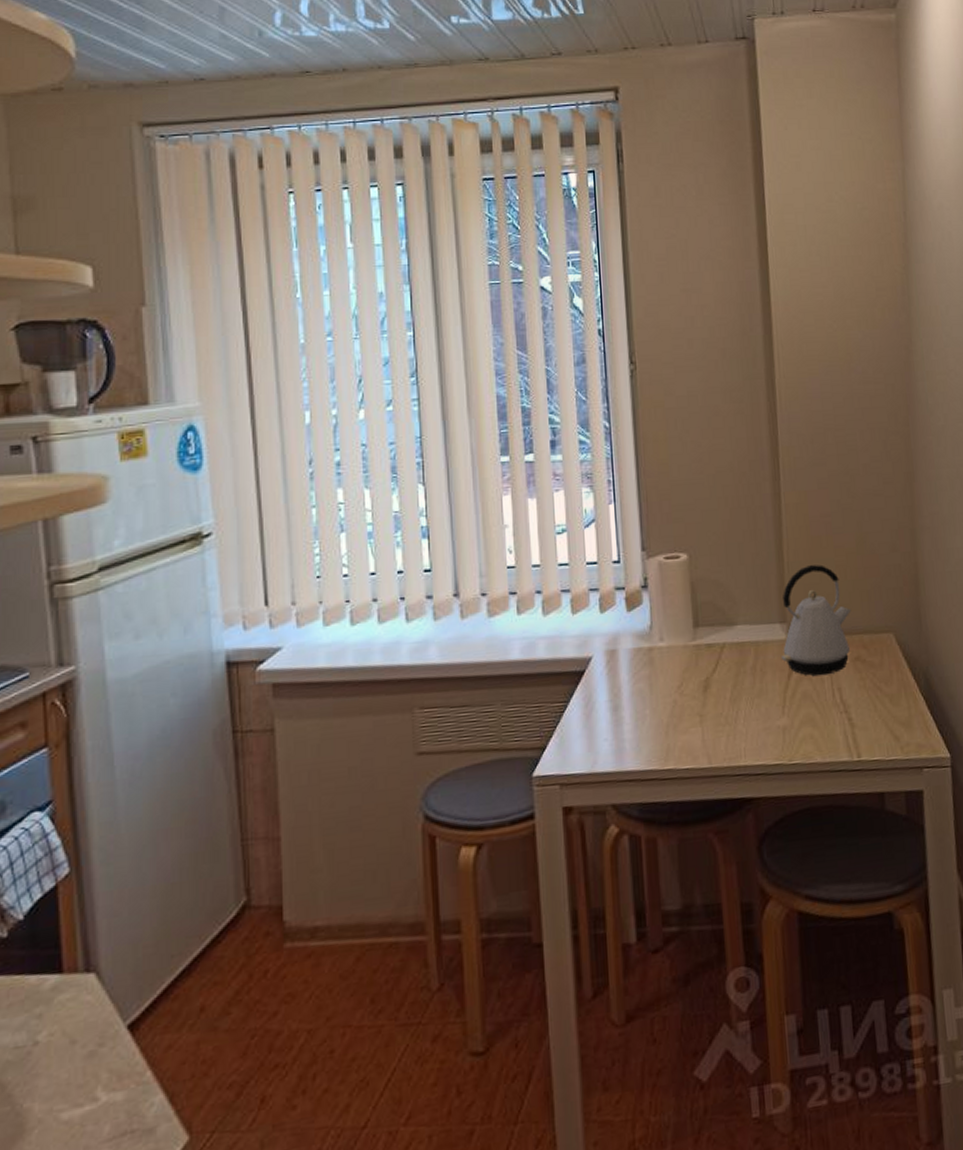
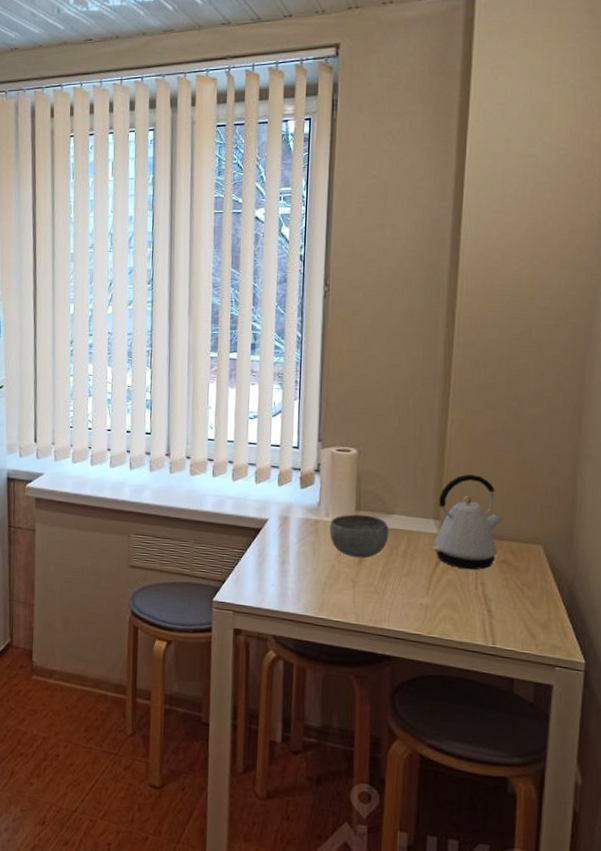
bowl: none [666,631,734,686] -> present [329,514,389,558]

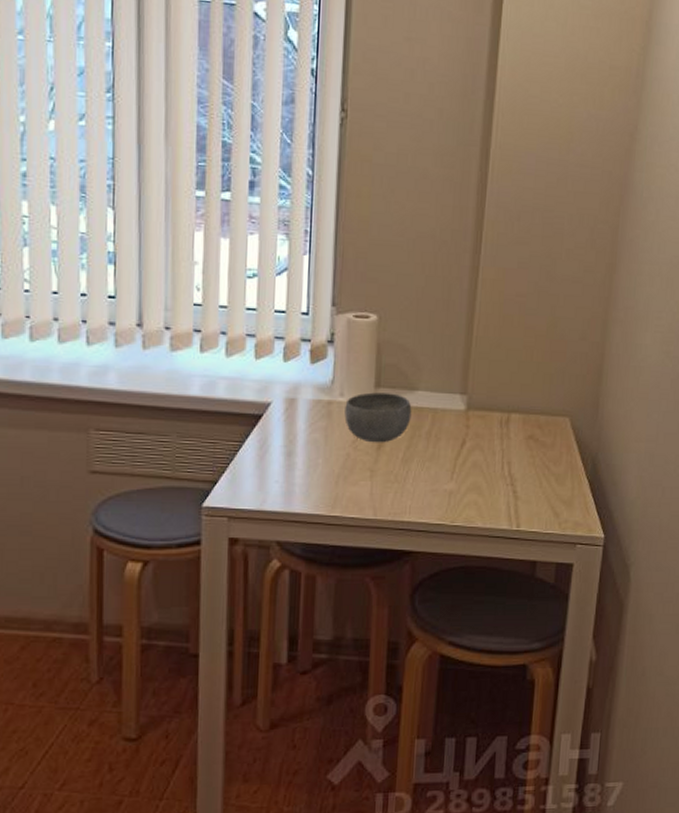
kettle: present [431,474,504,570] -> none [456,342,533,449]

